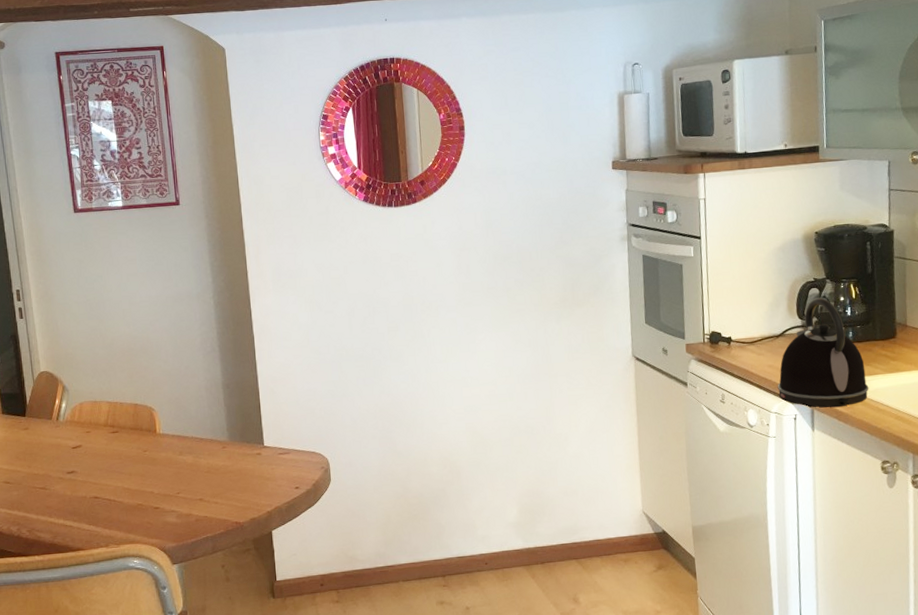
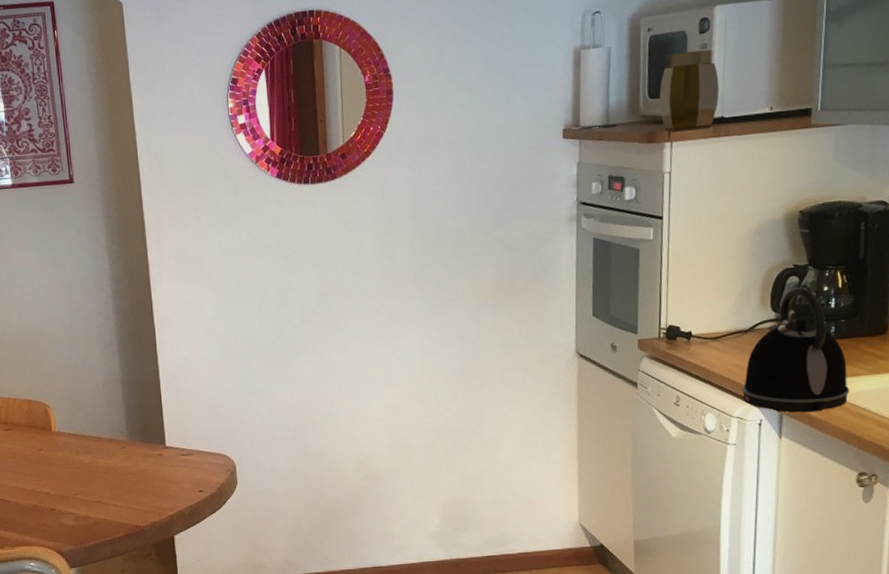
jar: none [691,96,742,164] -> present [659,49,719,131]

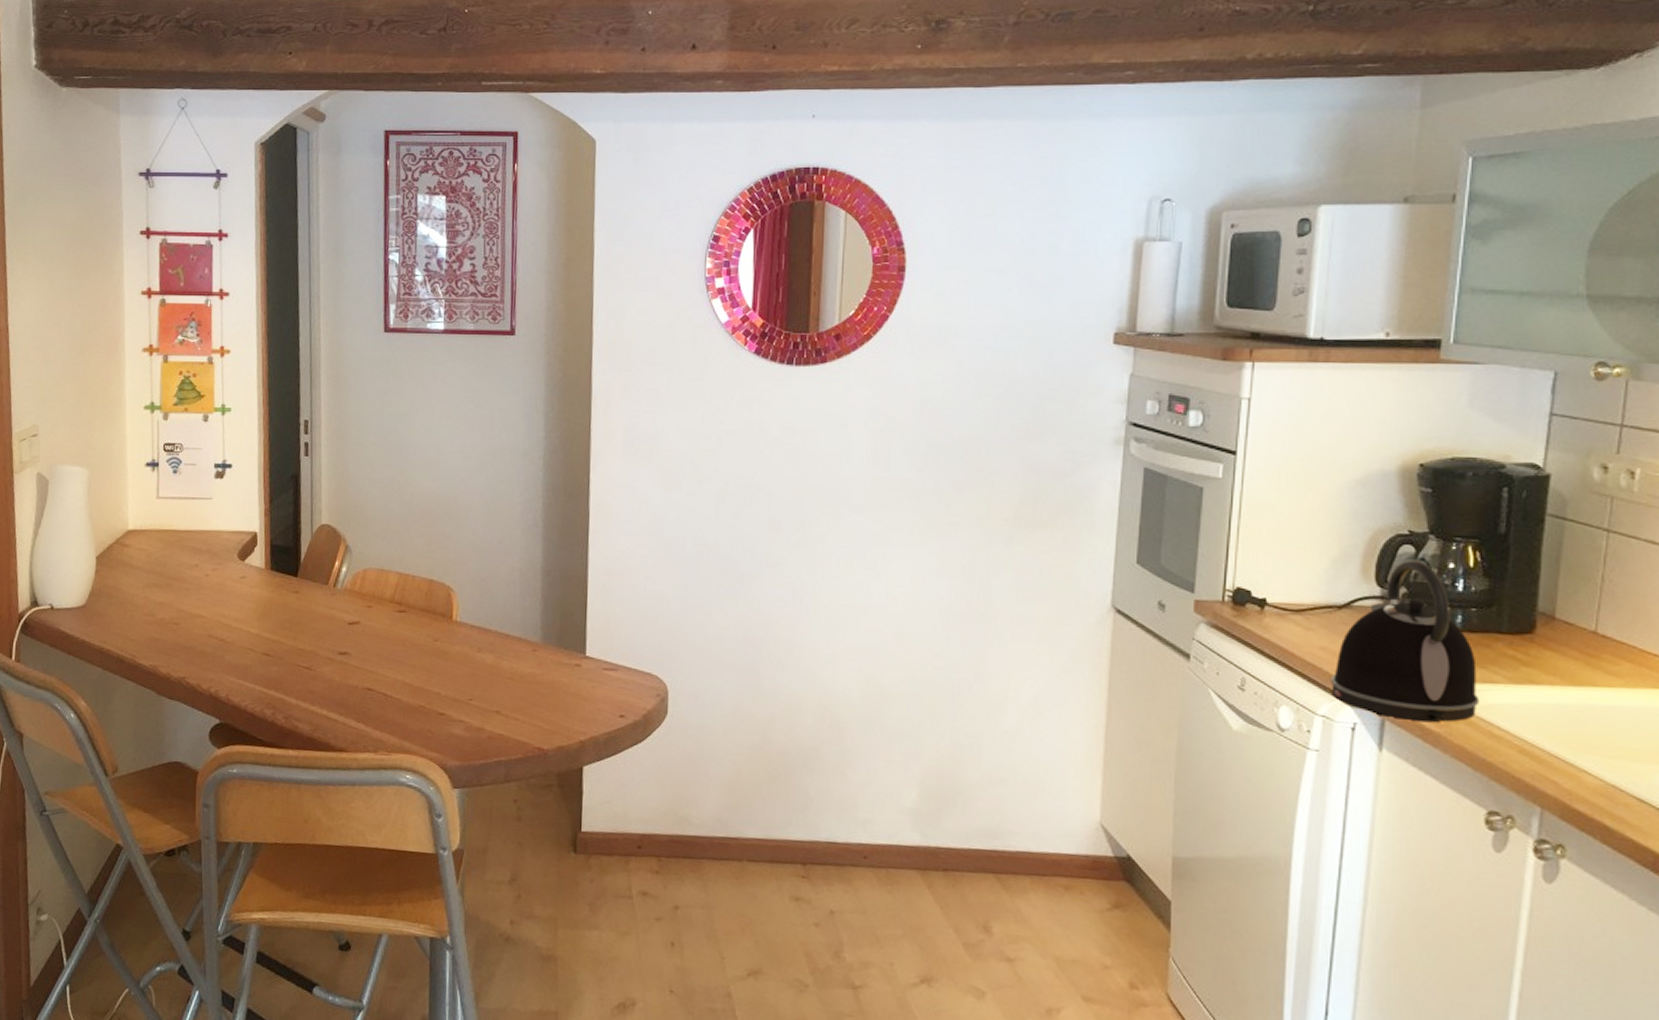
jar: present [659,49,719,131] -> none [1240,256,1320,351]

